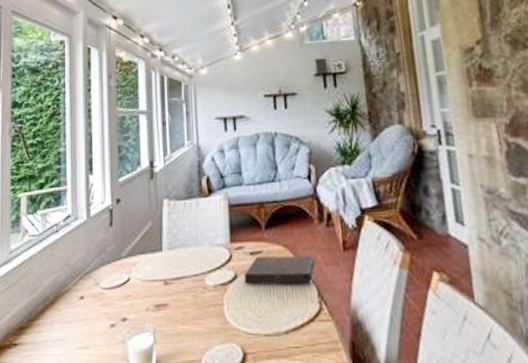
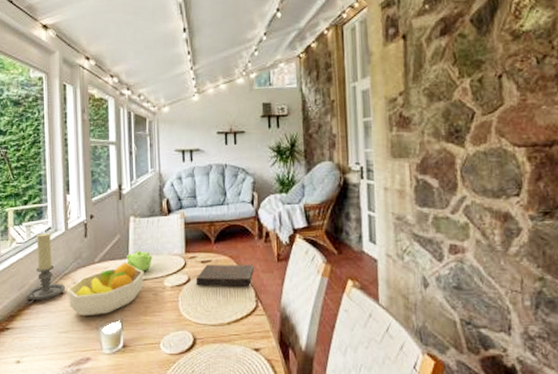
candle holder: none [38,221,86,312] -> present [25,232,65,304]
fruit bowl: none [88,255,181,327] -> present [67,262,144,316]
teapot: none [159,241,191,267] -> present [126,251,152,272]

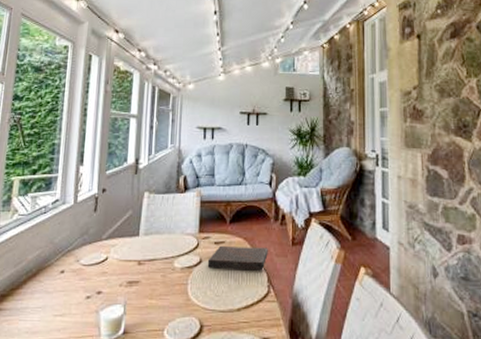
candle holder: present [25,232,65,304] -> none [20,204,67,283]
fruit bowl: present [67,262,144,316] -> none [68,239,154,298]
teapot: present [126,251,152,272] -> none [136,229,164,251]

